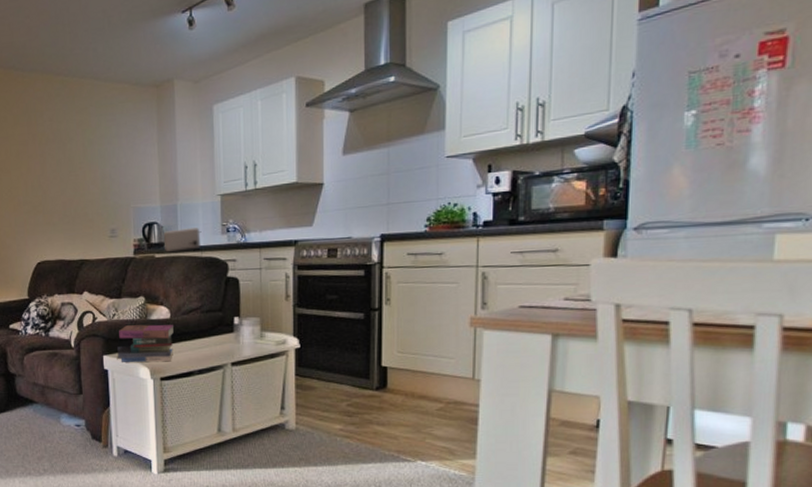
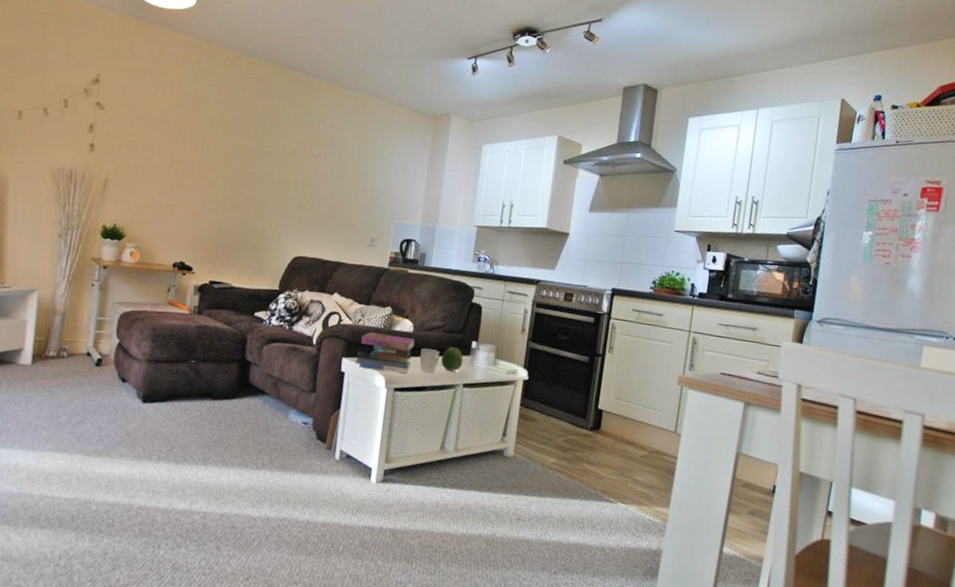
toaster: present [163,227,202,254] -> none [418,250,455,273]
mug: none [181,331,202,357] -> present [419,348,440,373]
fruit: none [204,326,228,352] -> present [441,347,464,372]

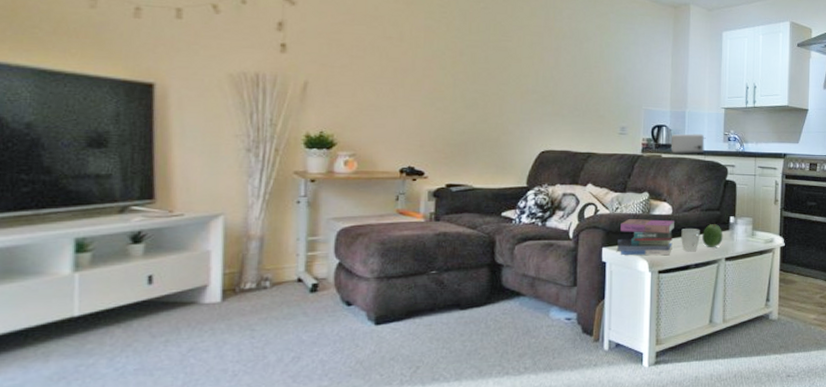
toaster: none [418,250,455,273] -> present [670,133,706,155]

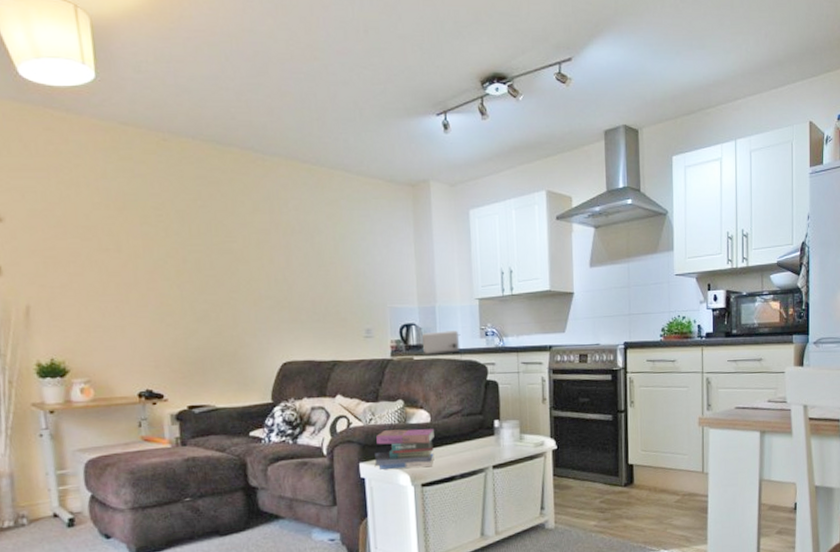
mug: present [681,228,700,252] -> none [442,435,463,462]
fruit: present [702,224,723,247] -> none [465,430,489,456]

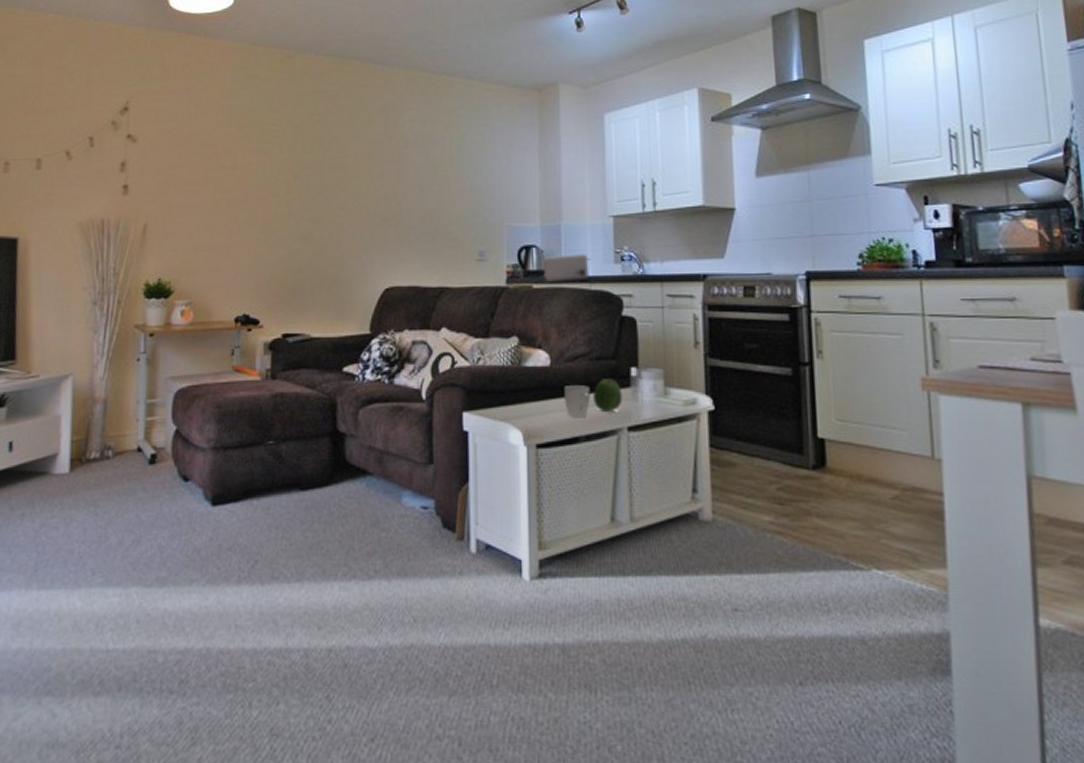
books: present [375,429,434,469] -> none [481,373,554,423]
mug: none [442,435,463,462] -> present [564,384,590,418]
fruit: none [465,430,489,456] -> present [593,379,623,412]

